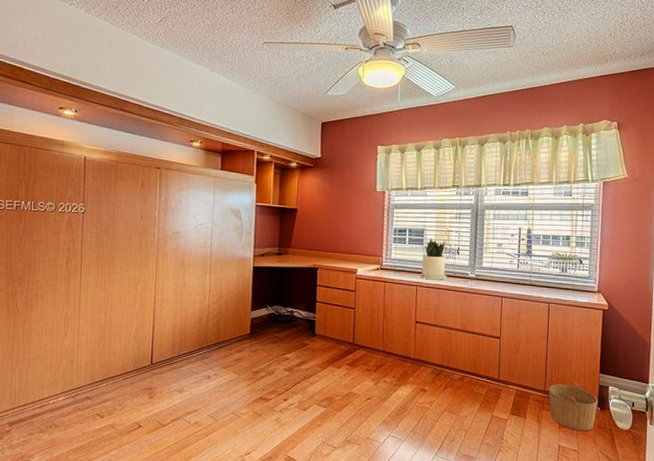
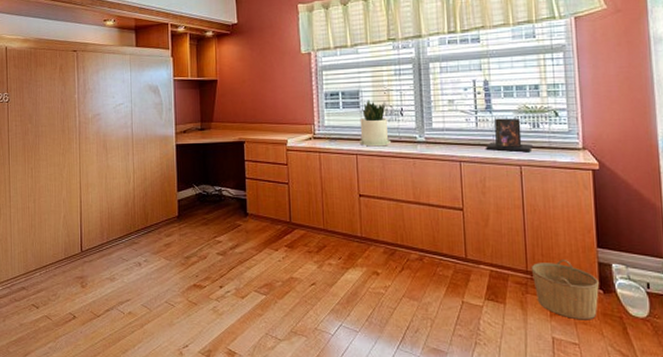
photo frame: none [524,262,560,293] -> present [486,118,532,153]

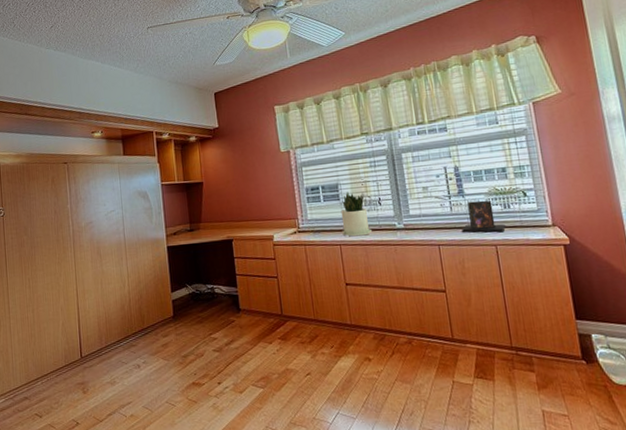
basket: present [531,260,599,320] -> none [515,333,583,392]

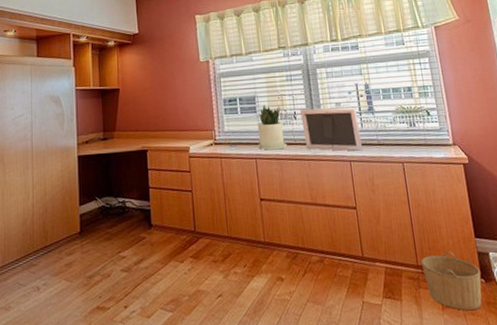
picture frame: none [385,191,453,235] -> present [300,107,363,151]
photo frame: present [462,200,506,233] -> none [371,118,412,150]
basket: none [515,333,583,392] -> present [420,252,482,311]

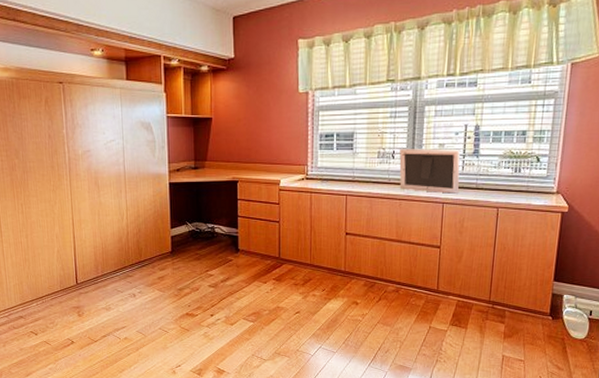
planter: present [256,104,287,150] -> none [349,142,380,188]
basket: present [420,252,482,311] -> none [493,291,550,341]

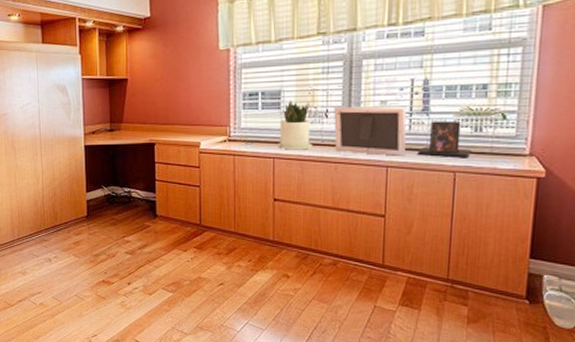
planter: none [349,142,380,188] -> present [276,100,312,150]
photo frame: none [469,162,511,196] -> present [418,120,471,158]

